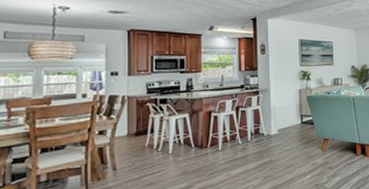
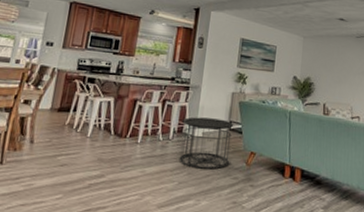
side table: none [258,115,306,163] -> present [179,117,234,170]

